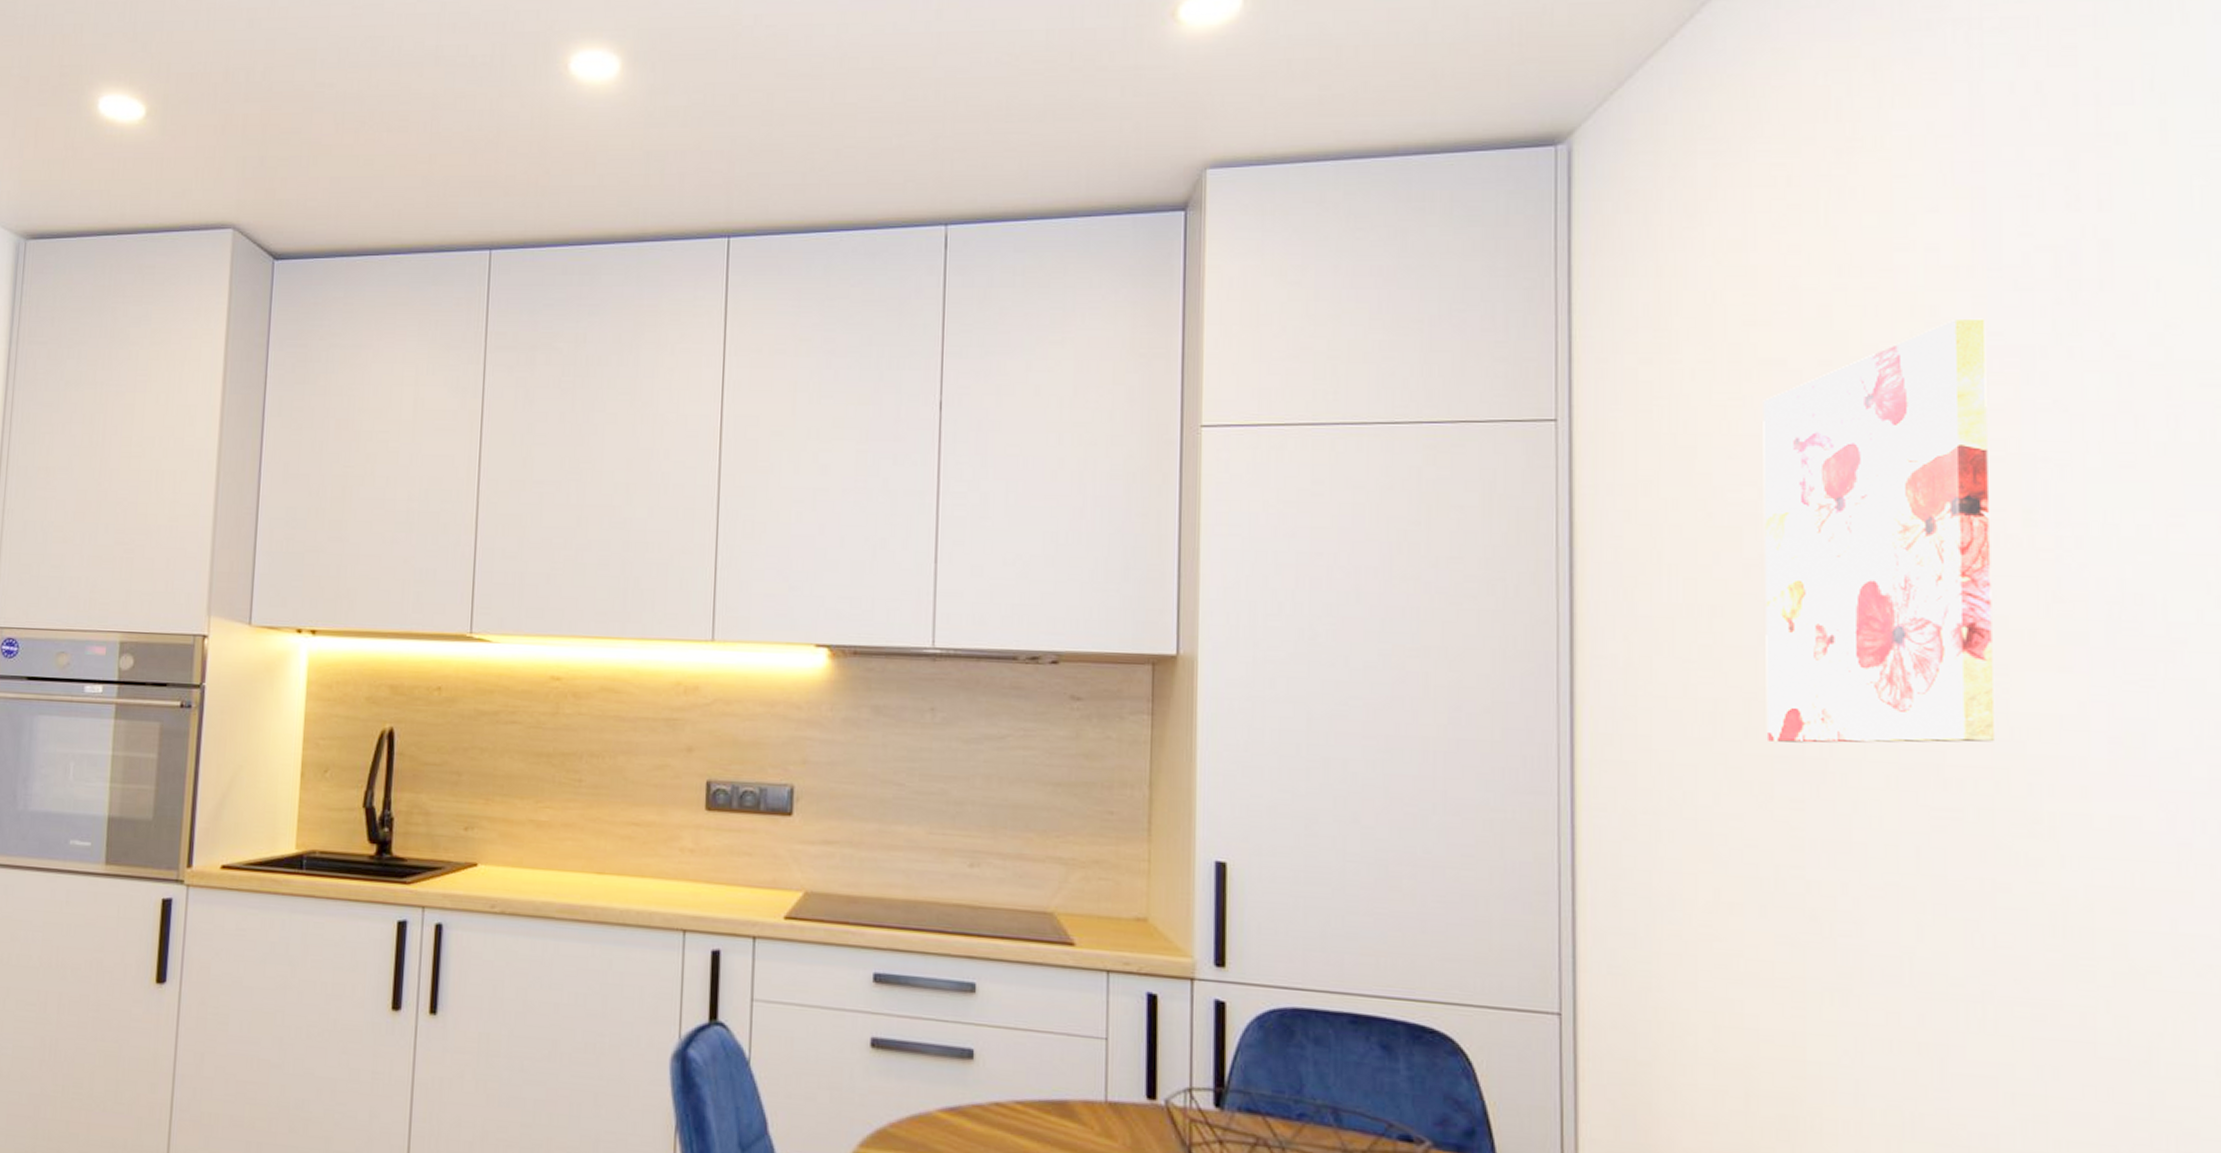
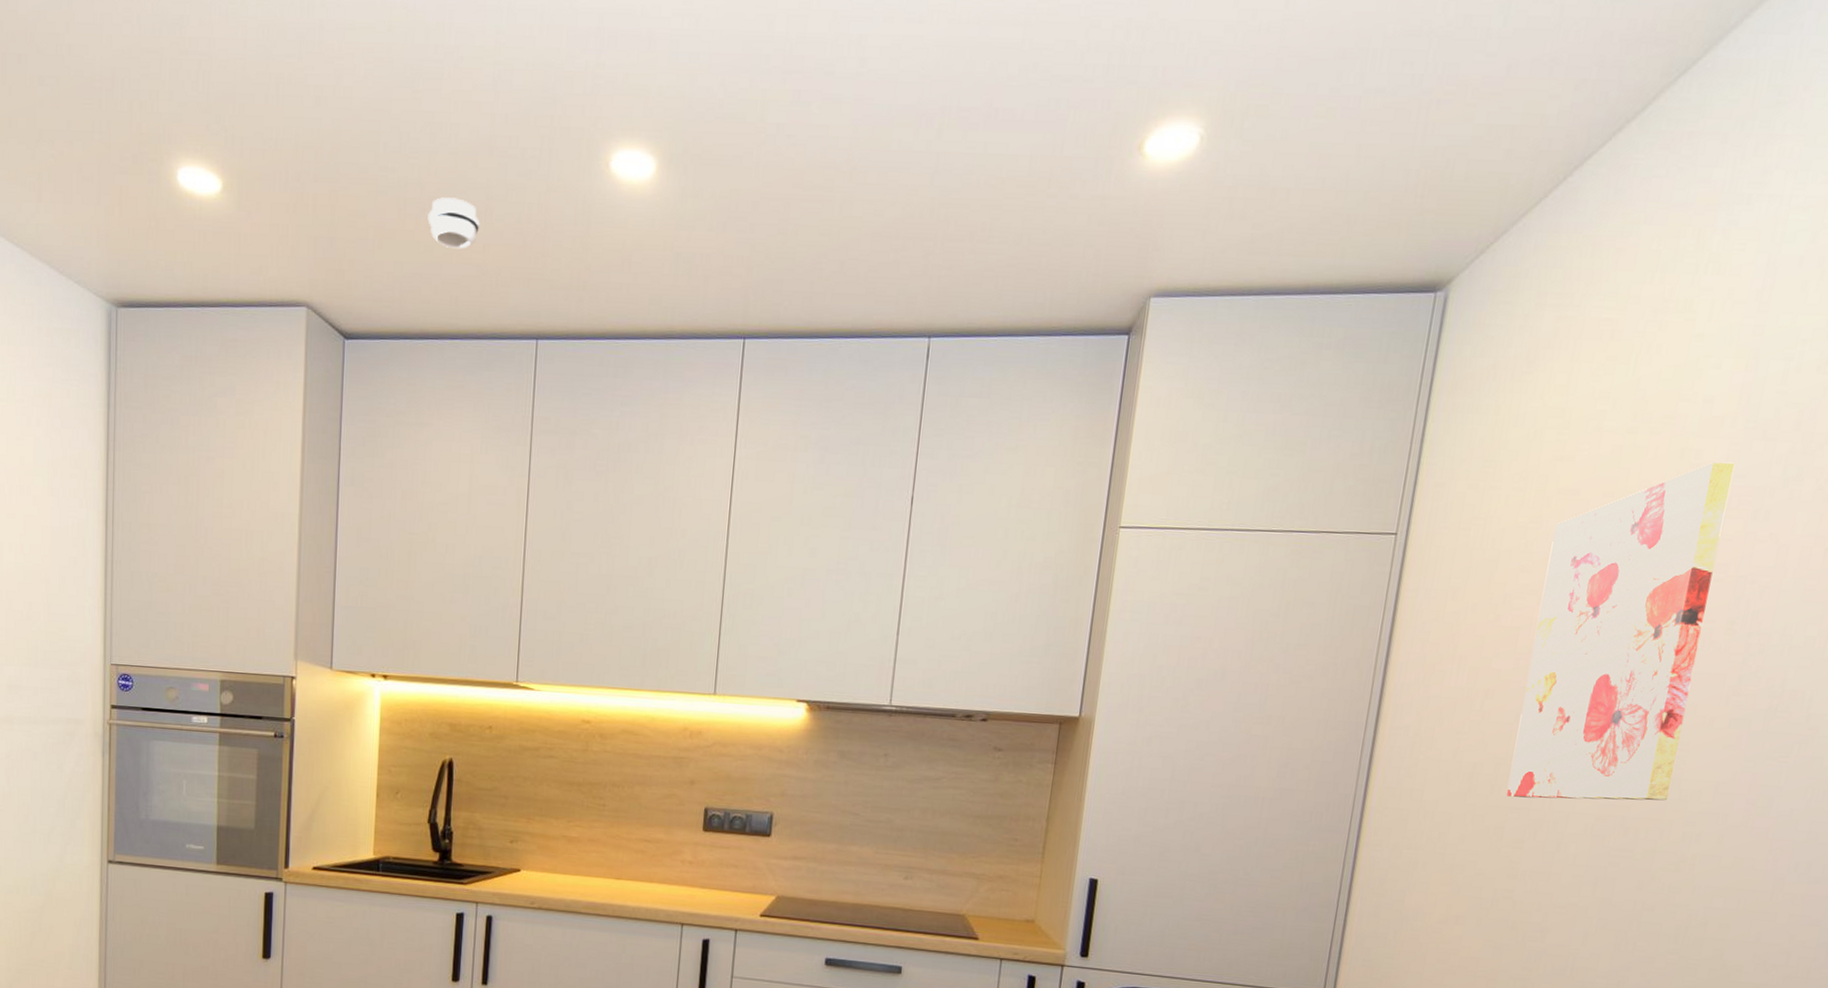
smoke detector: none [368,109,426,161] -> present [427,197,480,249]

